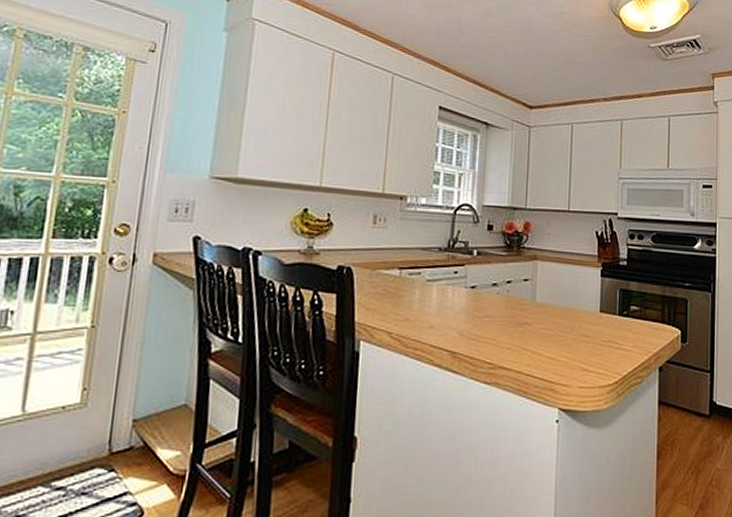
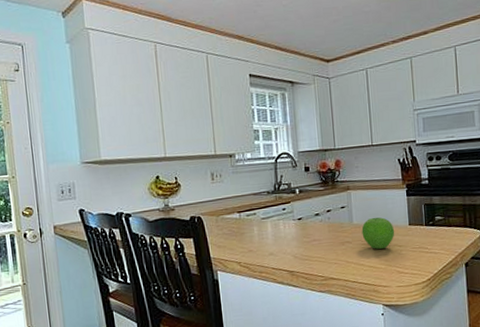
fruit: none [544,297,583,337] -> present [361,217,395,249]

